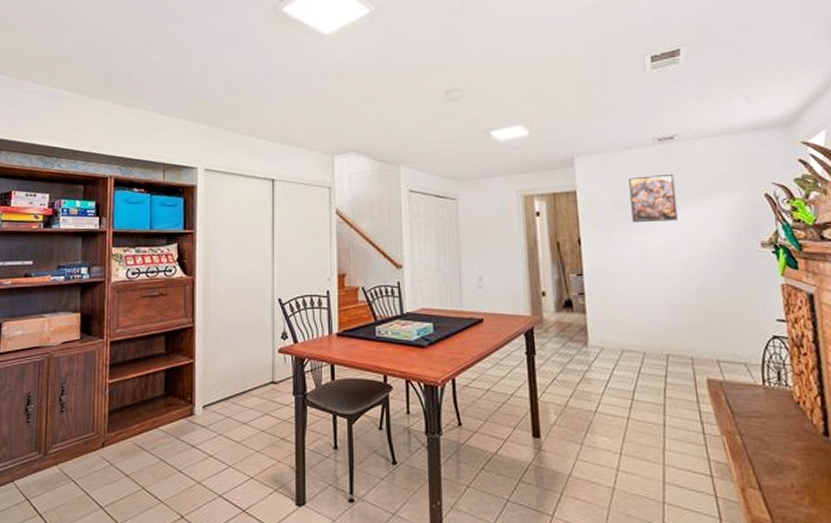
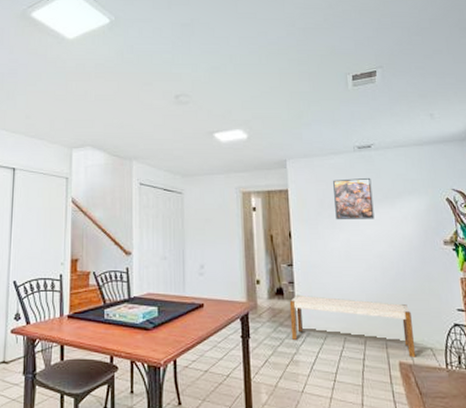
bench: none [579,306,727,374] -> present [289,294,416,358]

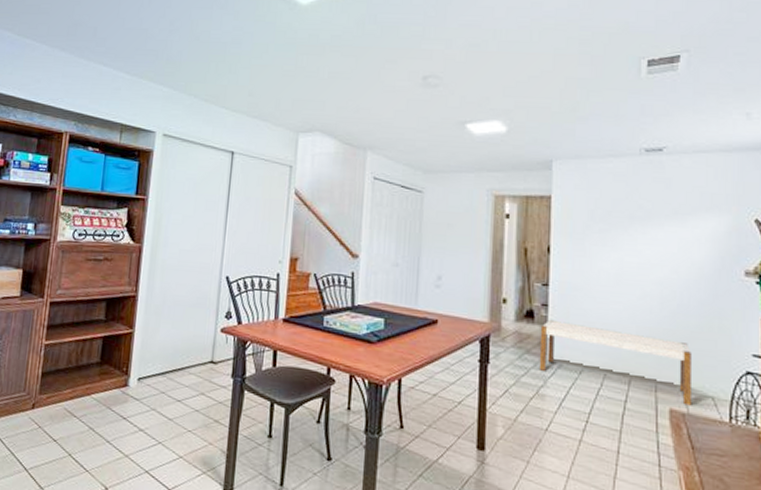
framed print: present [333,177,375,220] -> none [608,187,658,239]

